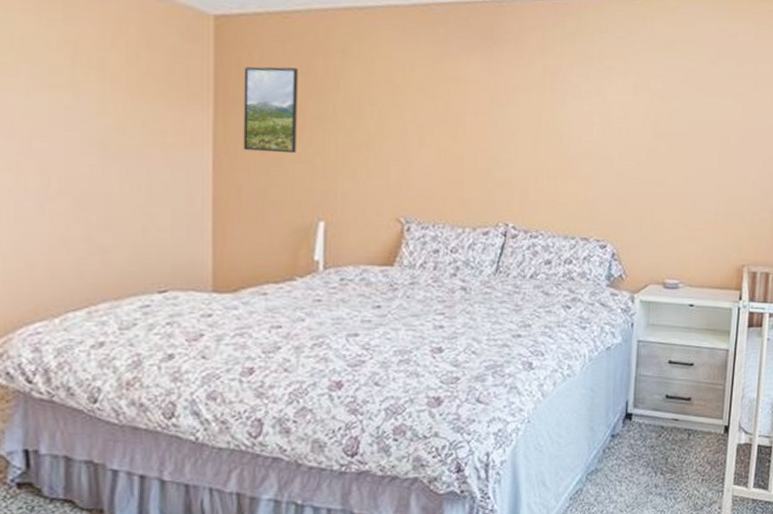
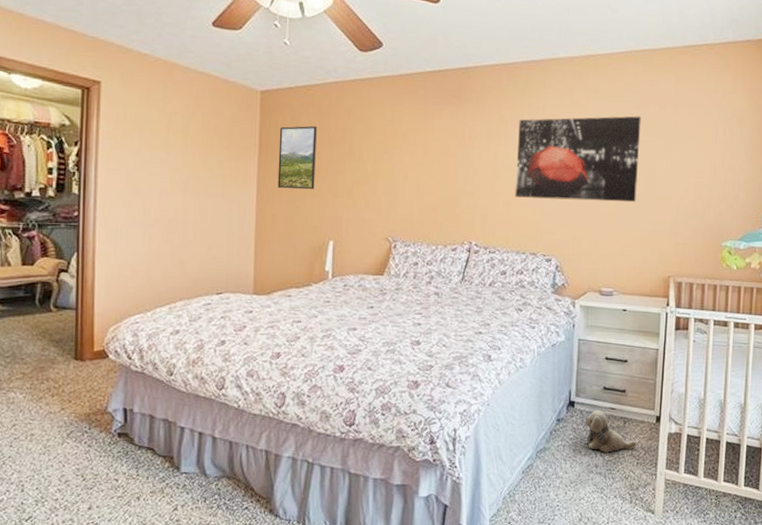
wall art: none [562,70,715,178] -> present [515,116,641,203]
plush toy: none [644,421,703,471] -> present [585,409,637,453]

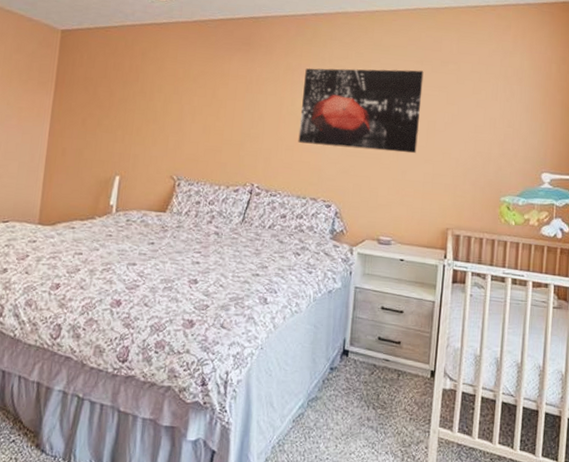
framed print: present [277,125,317,190] -> none [70,64,112,126]
plush toy: present [585,409,637,453] -> none [358,360,411,406]

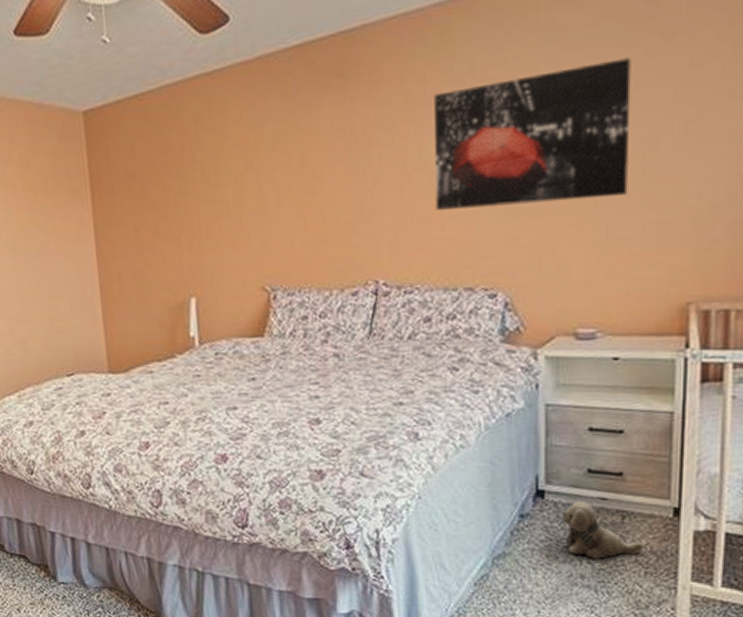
plush toy: none [358,360,411,406] -> present [561,500,645,559]

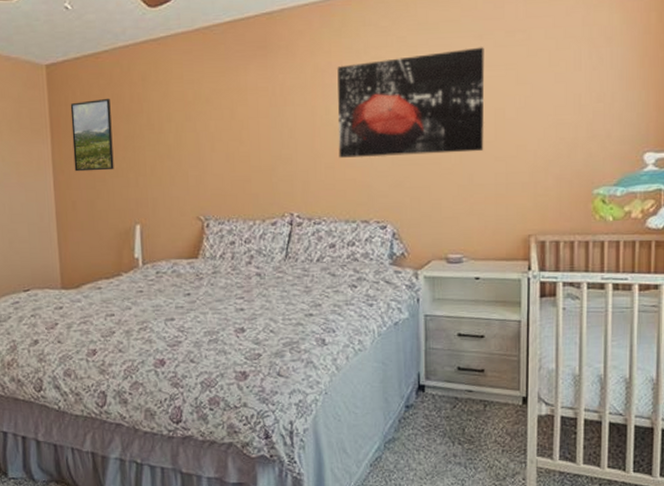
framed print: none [112,147,164,237] -> present [70,98,114,172]
plush toy: present [561,500,645,559] -> none [438,393,502,441]

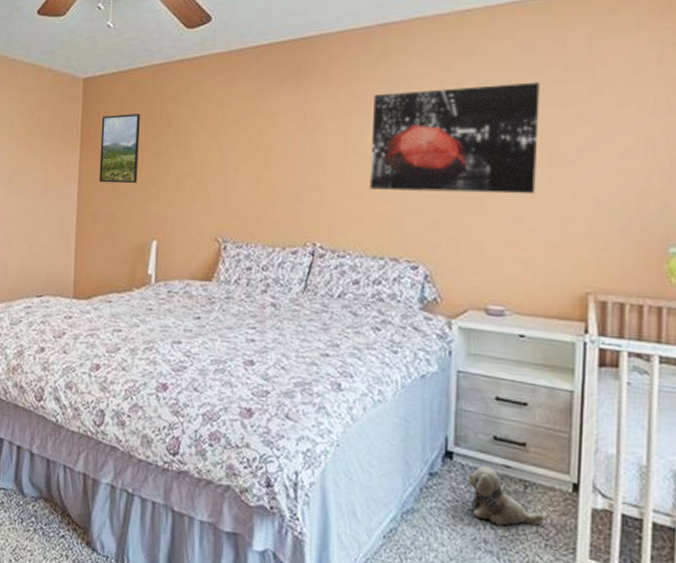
plush toy: none [438,393,502,441] -> present [468,465,545,526]

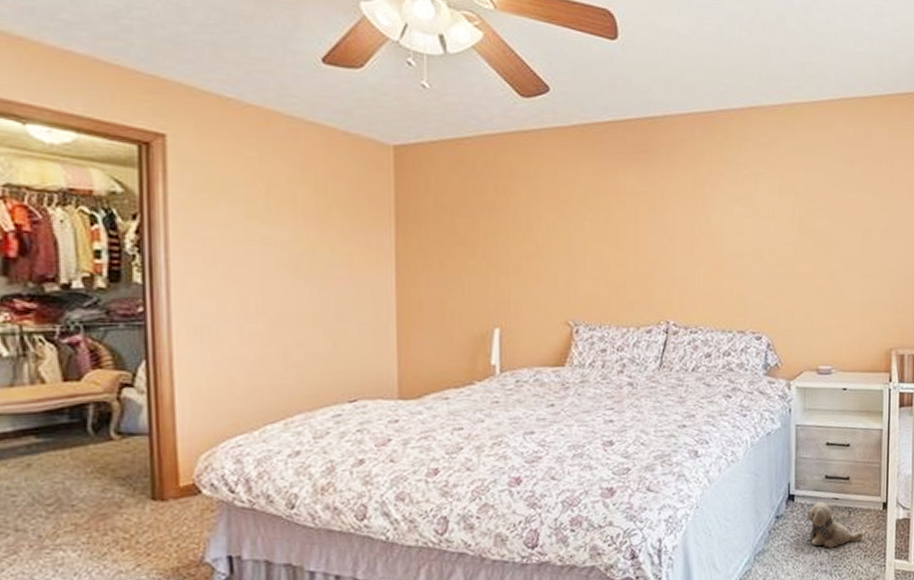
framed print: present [99,113,140,184] -> none [422,188,472,267]
wall art: present [369,82,540,195] -> none [717,172,854,269]

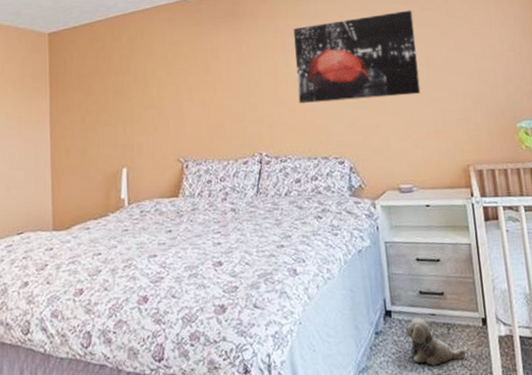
wall art: none [717,172,854,269] -> present [293,10,421,103]

